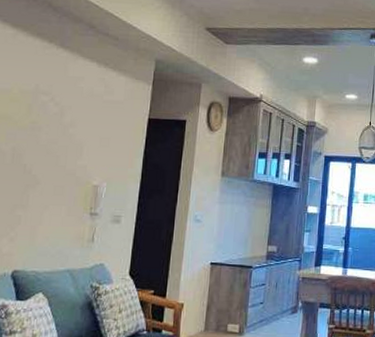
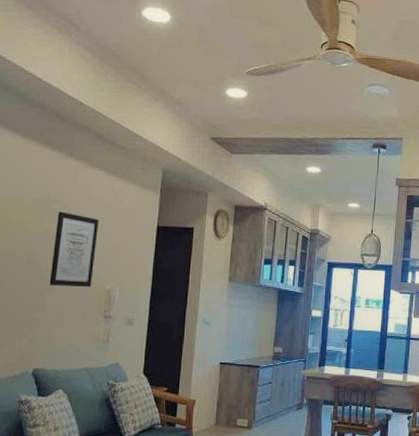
wall art: none [33,103,88,183] -> present [49,211,99,287]

